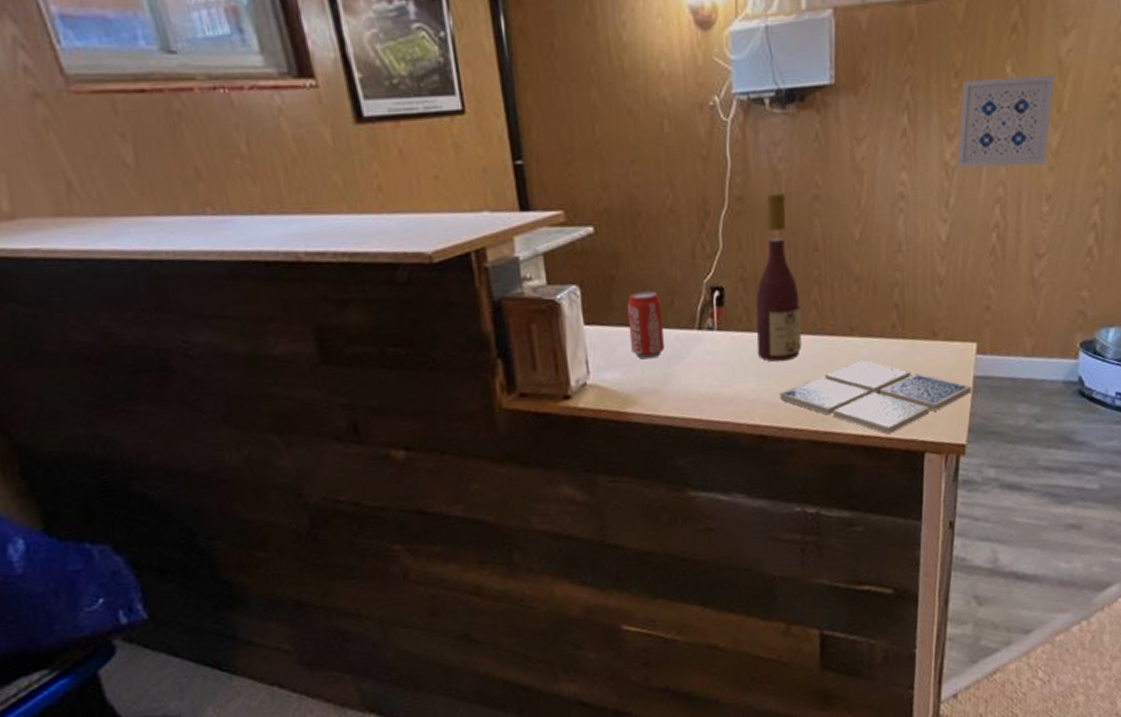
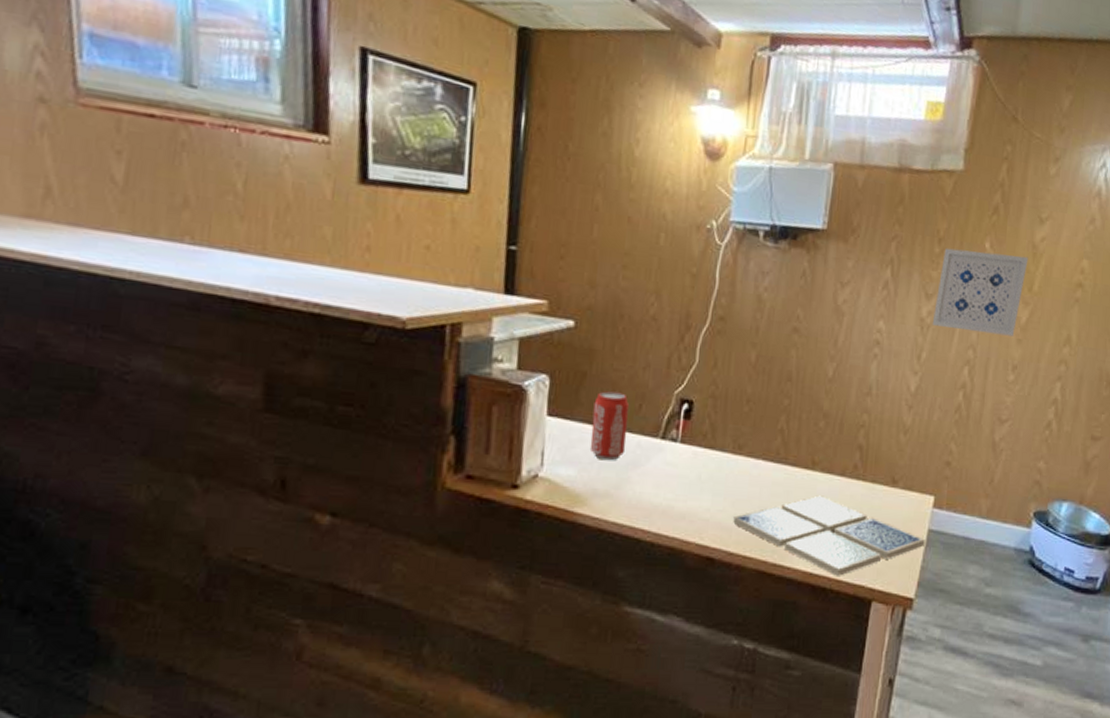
wine bottle: present [755,192,802,362] -> none [716,318,767,485]

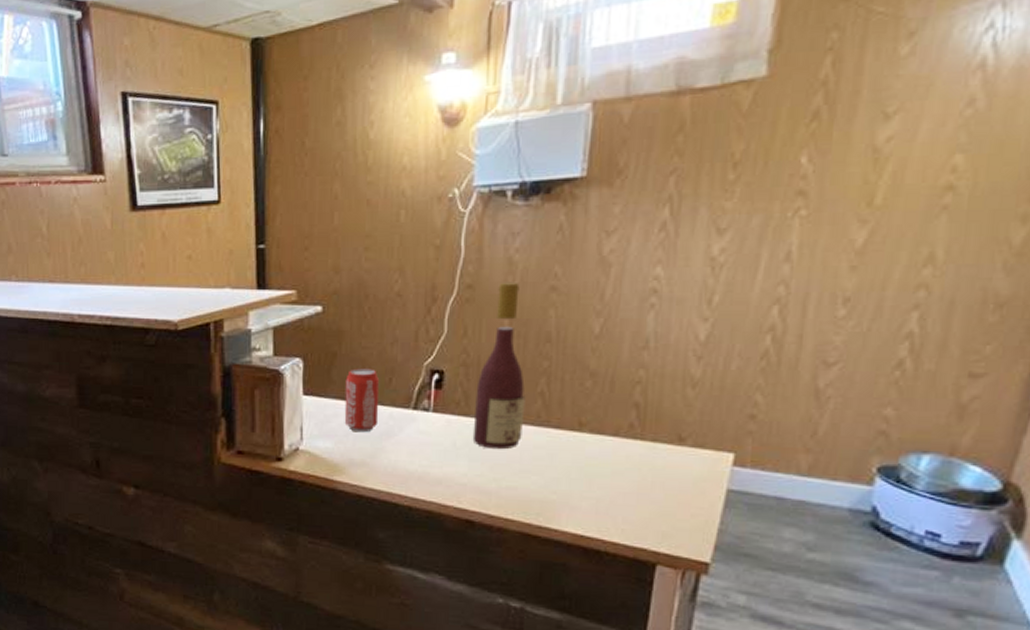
wine bottle: none [716,318,767,485] -> present [472,282,526,450]
drink coaster: present [733,495,925,576] -> none [492,457,723,539]
wall art: present [932,247,1029,337] -> none [726,164,867,265]

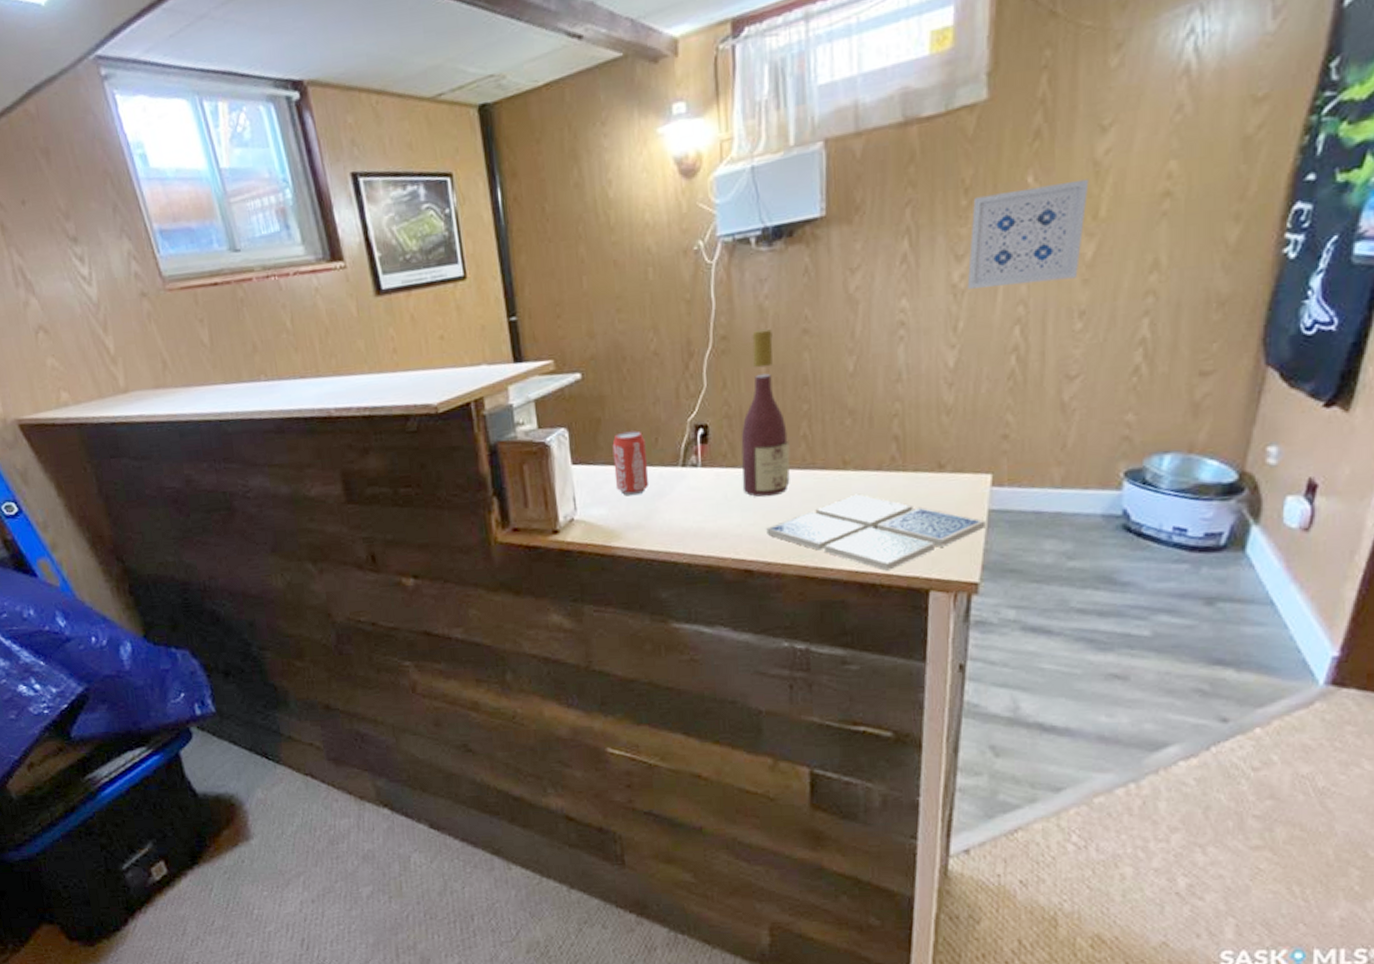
drink coaster: none [492,457,723,539] -> present [766,494,986,571]
wall art: none [726,164,867,265] -> present [967,178,1089,289]

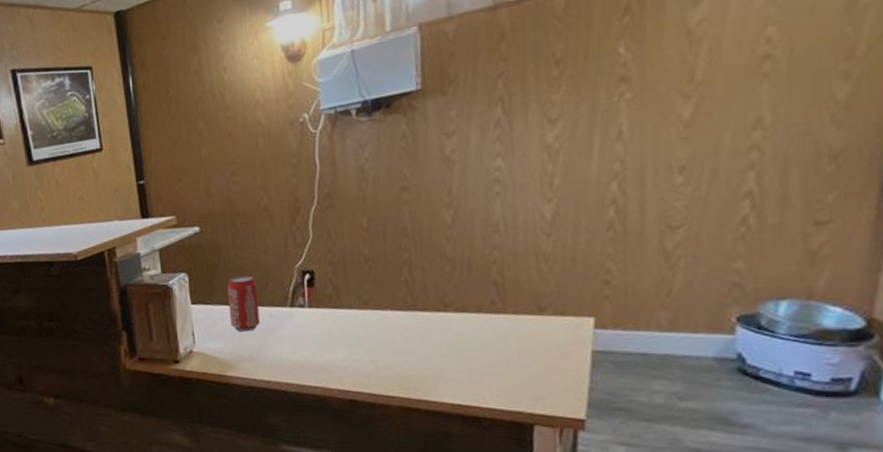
wine bottle: present [741,328,790,498] -> none [345,187,392,335]
drink coaster: present [766,494,986,571] -> none [370,333,590,405]
wall art: present [967,178,1089,289] -> none [561,46,683,149]

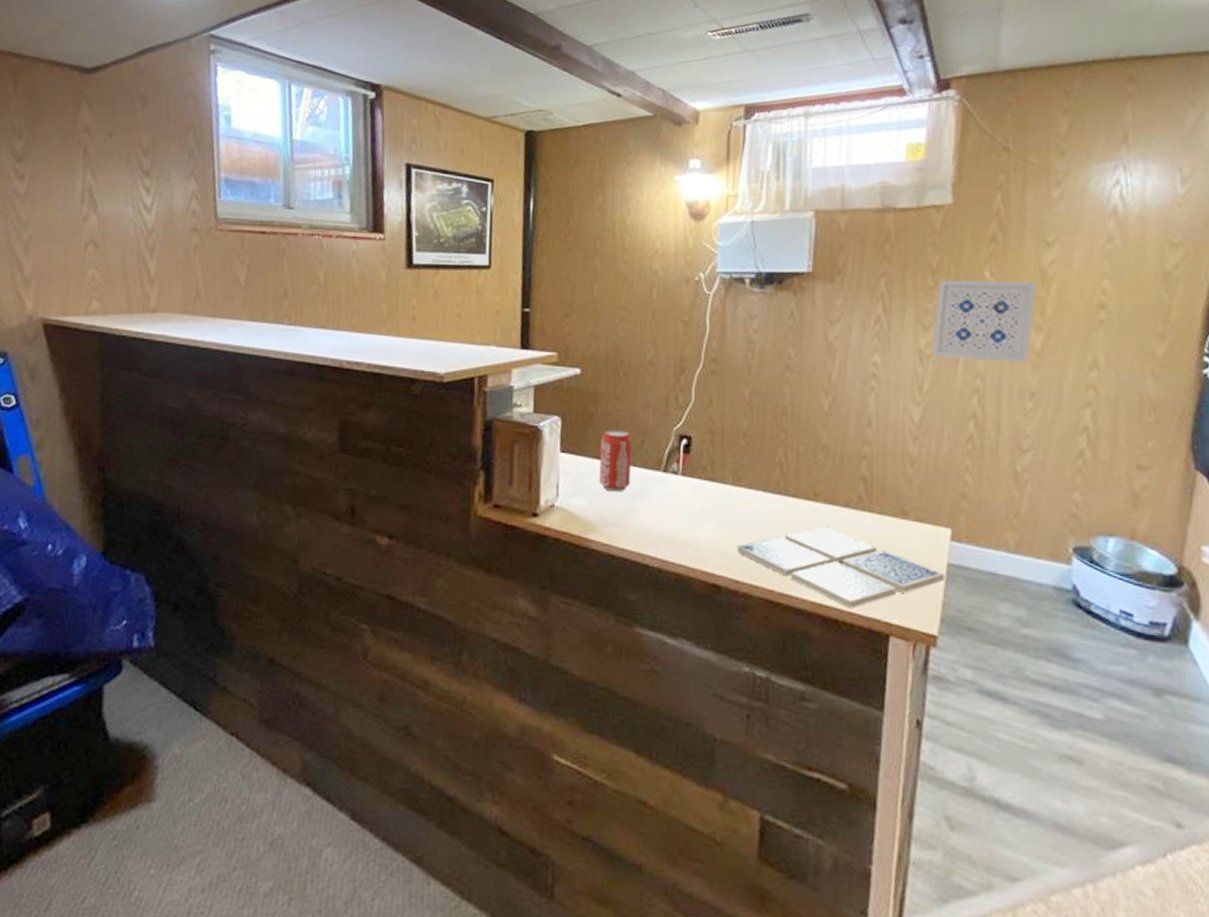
drink coaster: none [370,333,590,405] -> present [737,526,945,609]
wall art: none [561,46,683,149] -> present [932,279,1037,363]

